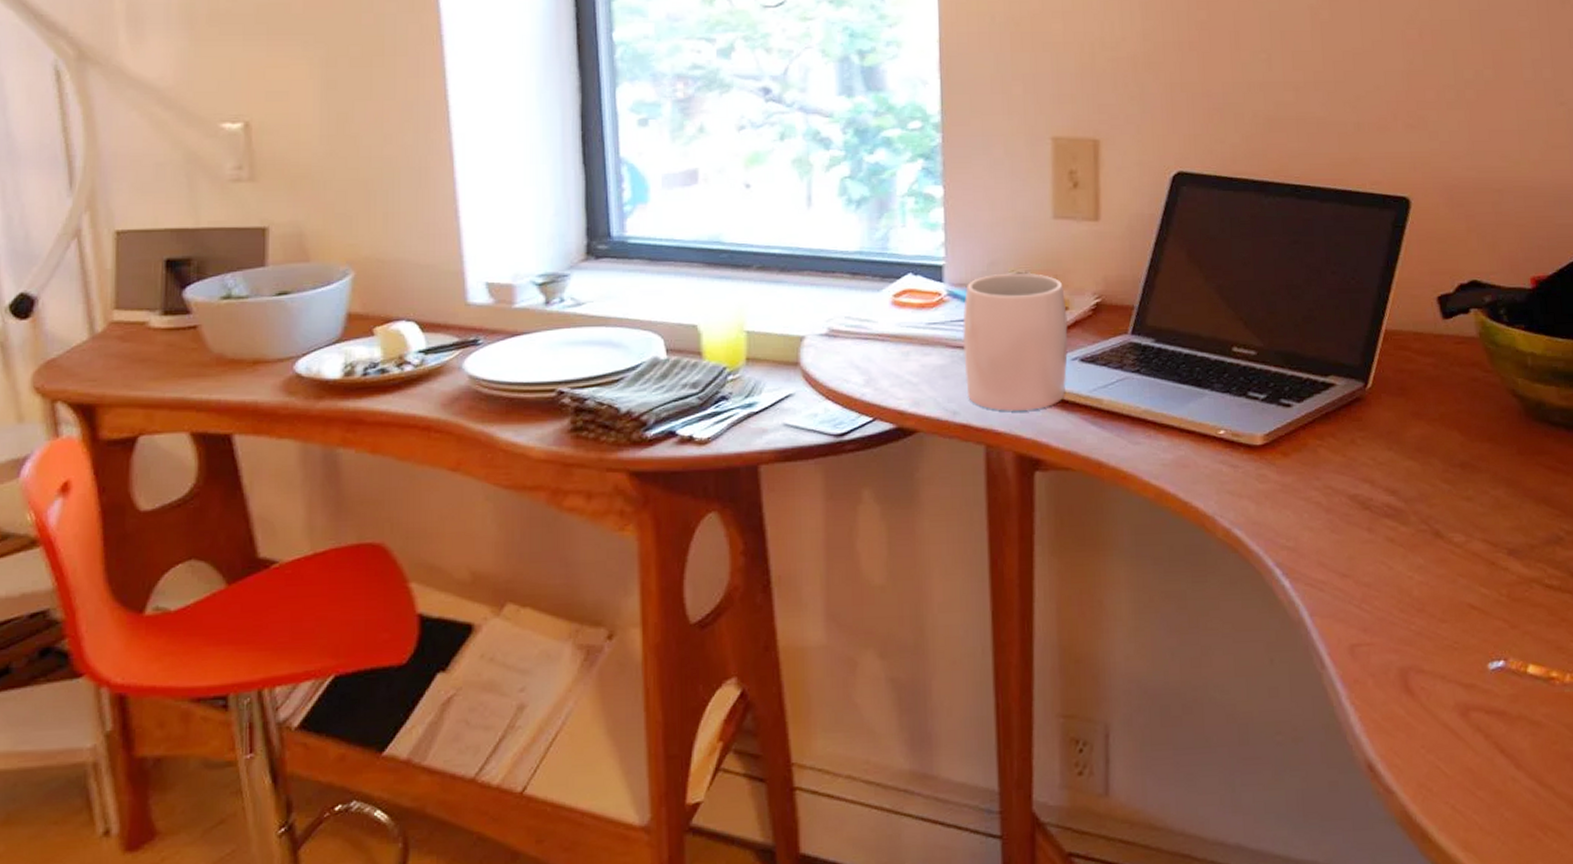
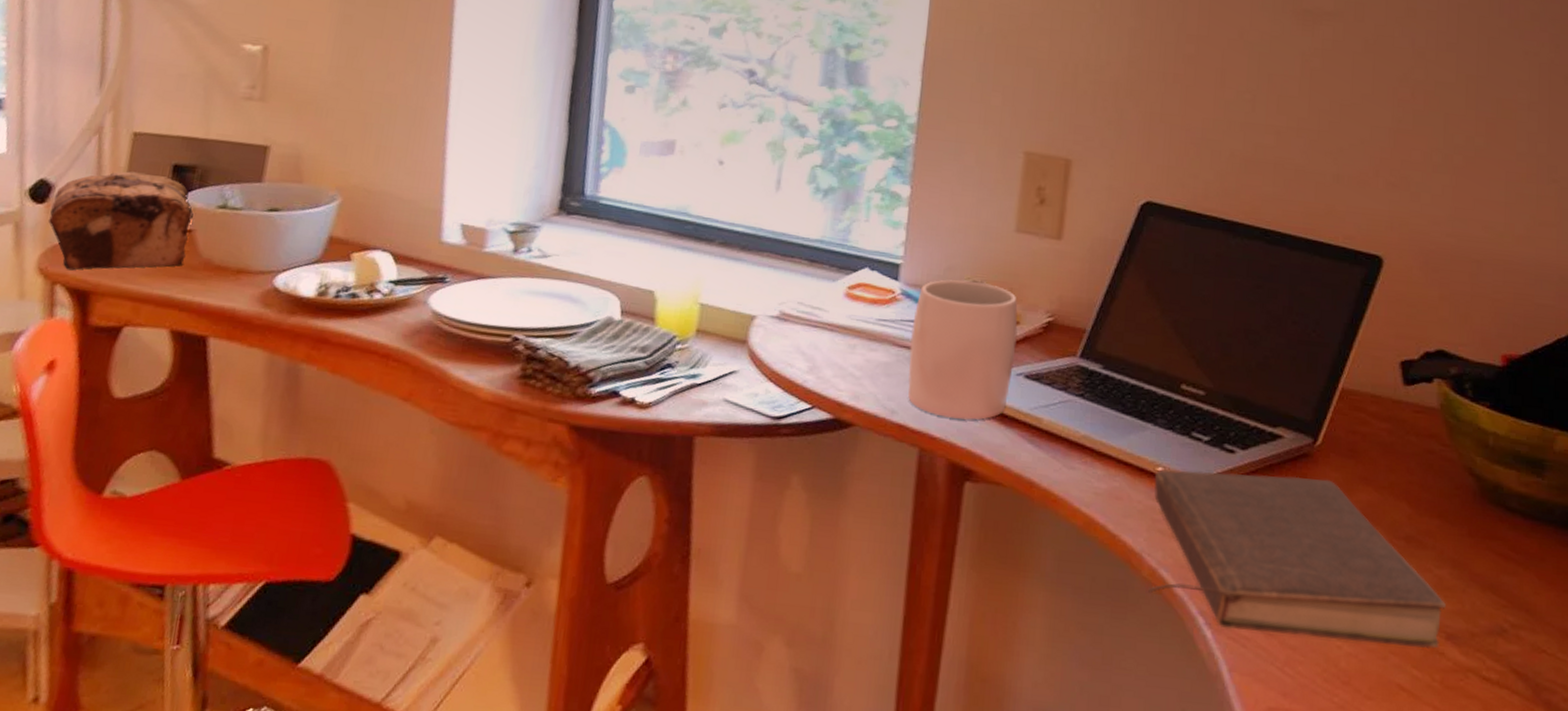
bread loaf: none [37,272,195,384] -> present [48,171,192,270]
book: none [1217,419,1505,577] -> present [1148,469,1446,649]

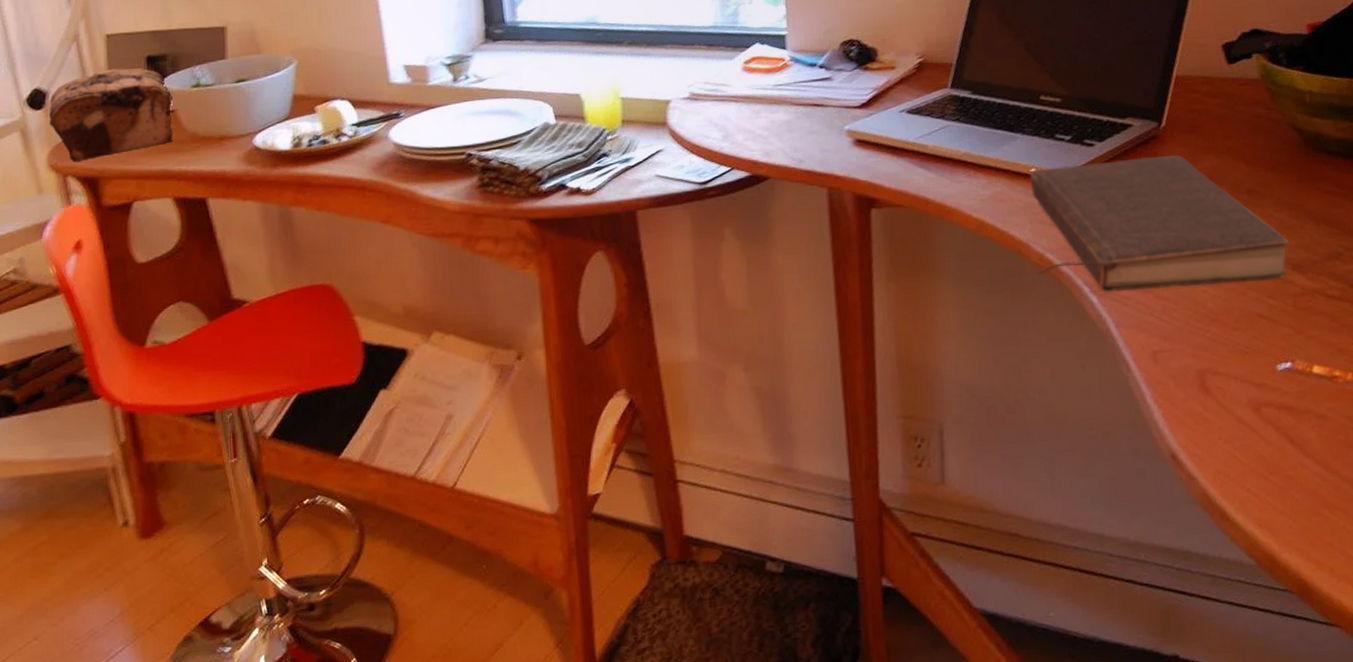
mug: present [908,279,1018,420] -> none [804,38,896,158]

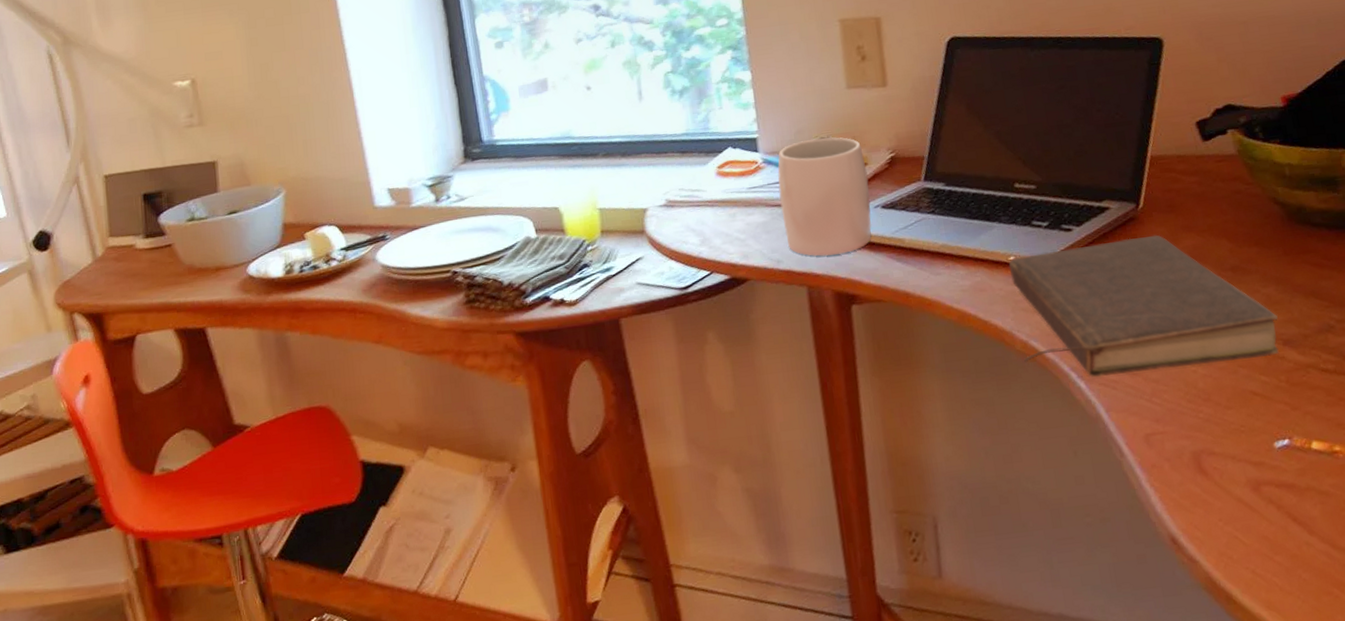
bread loaf: present [49,68,173,161] -> none [54,205,172,299]
mug: none [804,38,896,158] -> present [777,137,872,257]

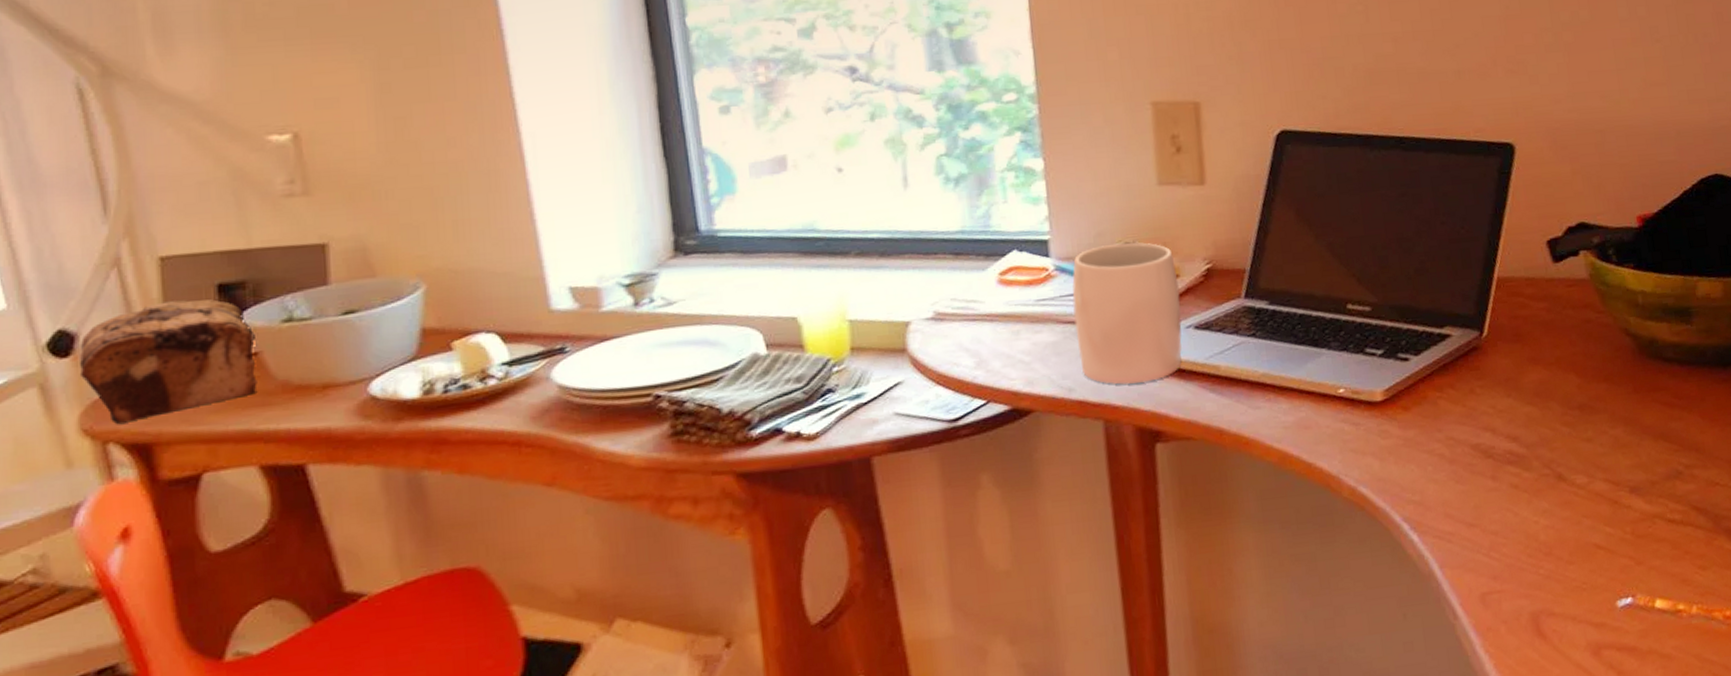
bread loaf: none [54,205,172,299] -> present [80,299,257,424]
book: present [1008,234,1279,378] -> none [1337,367,1625,530]

